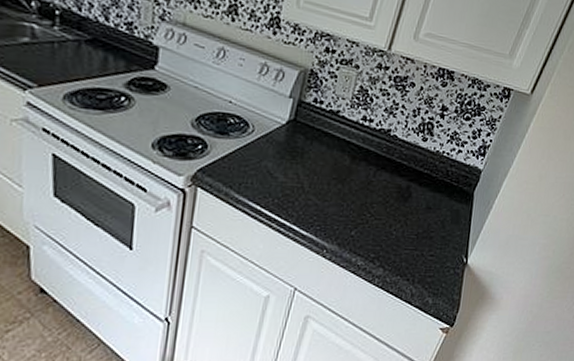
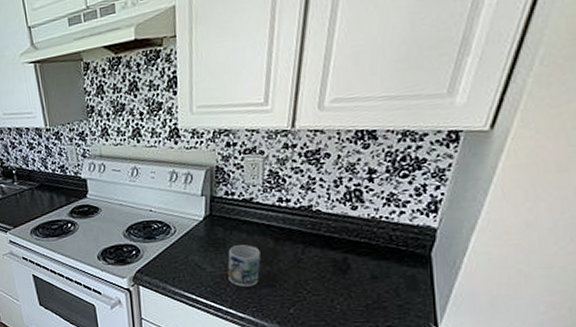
mug: none [299,157,336,204] -> present [227,245,261,288]

